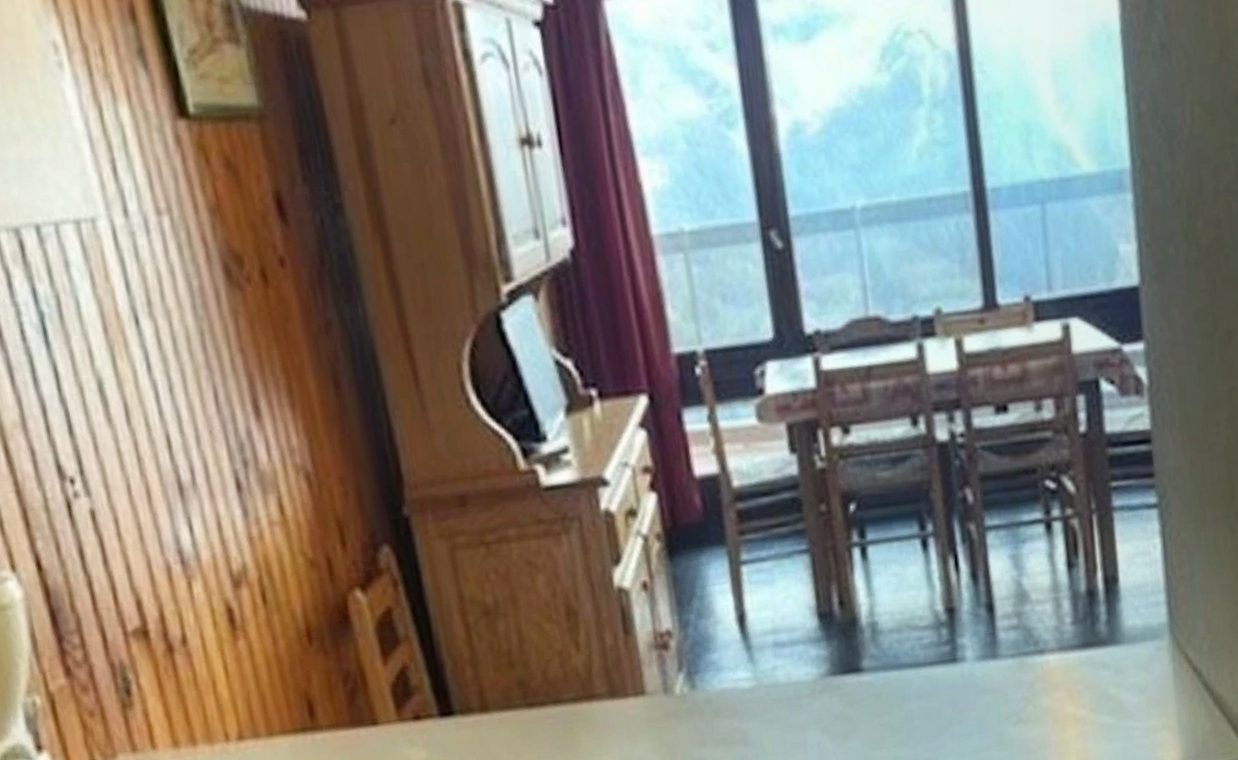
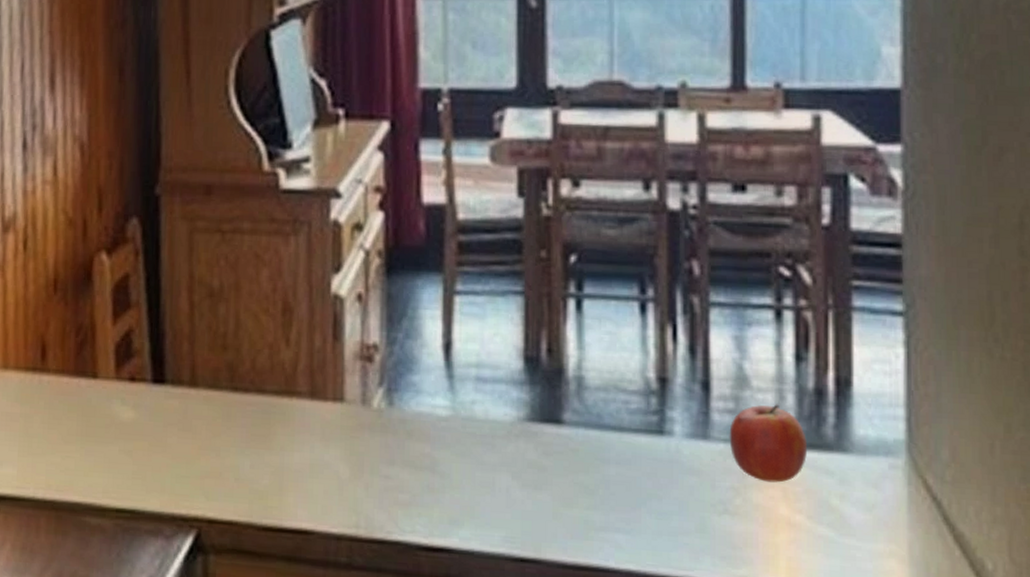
fruit: none [1015,612,1086,686] -> present [729,404,807,483]

